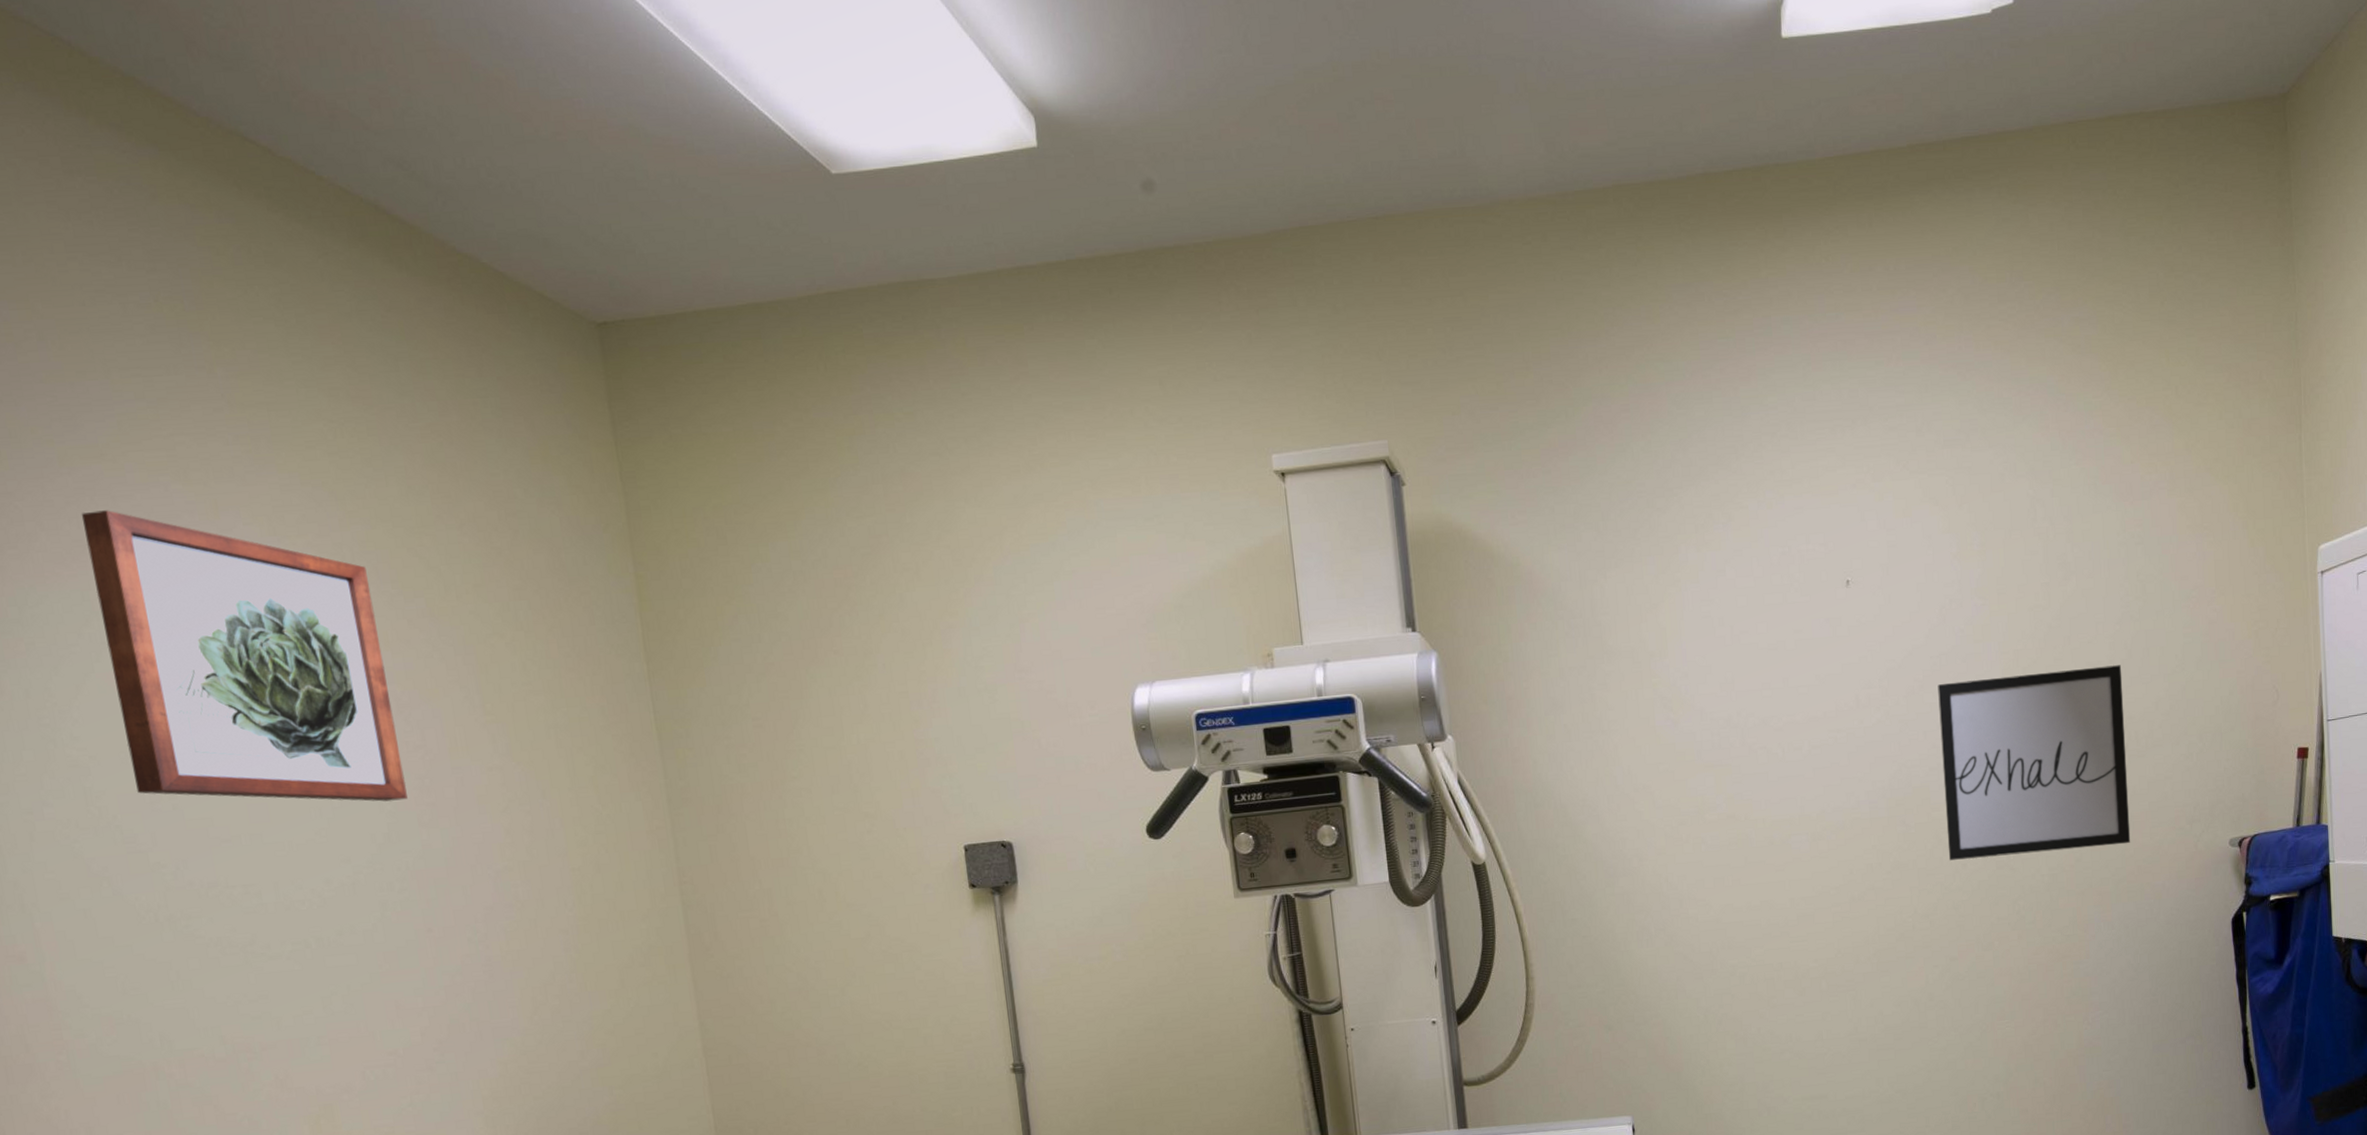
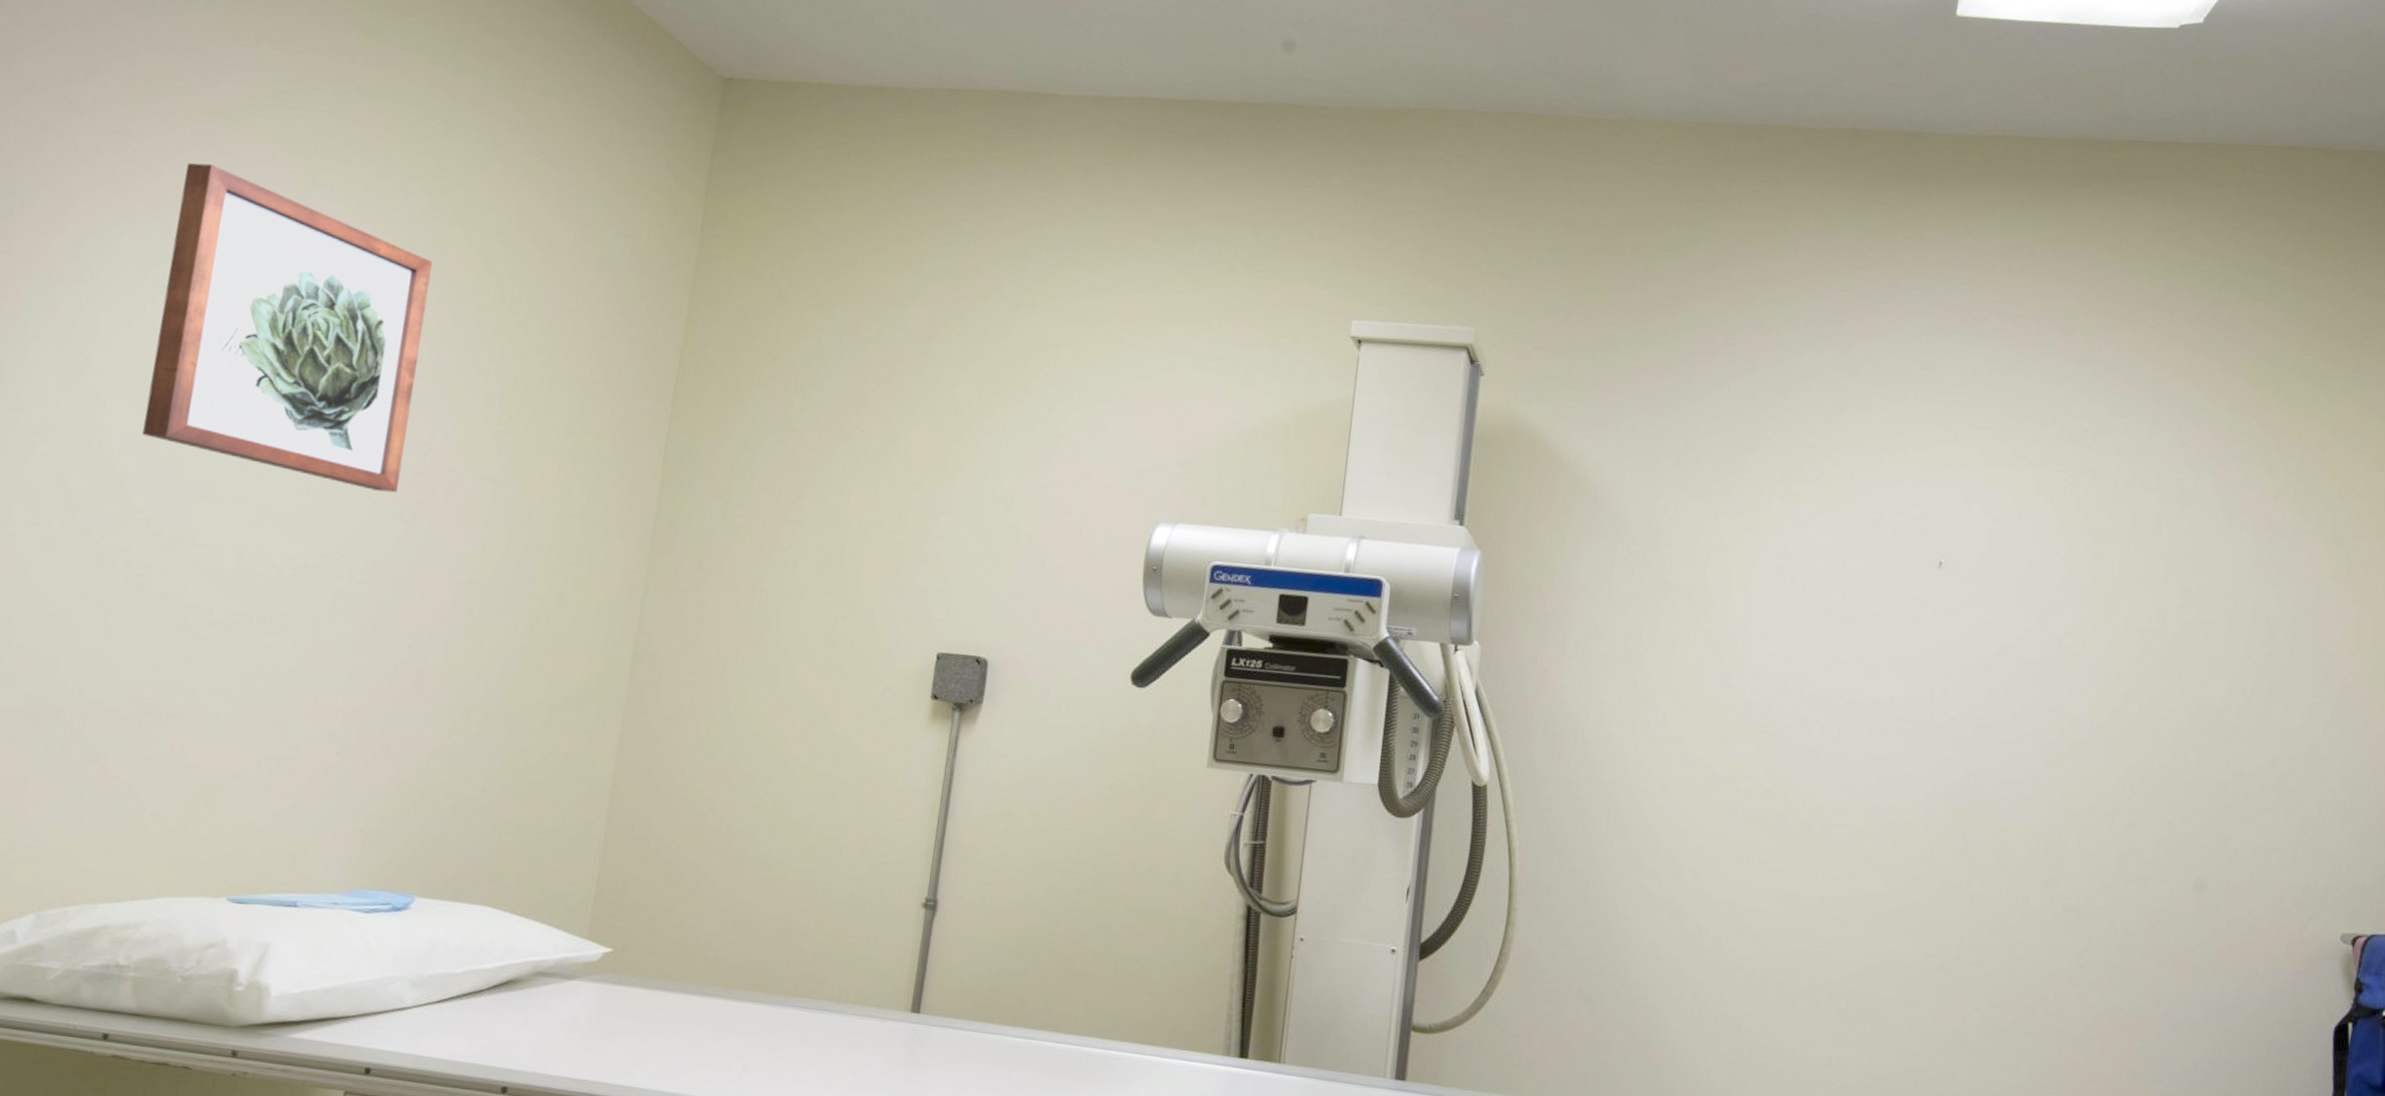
wall art: present [1937,665,2131,860] -> none [2009,693,2237,915]

